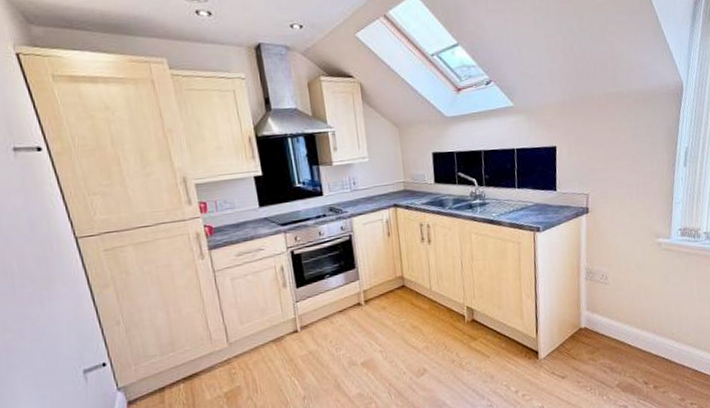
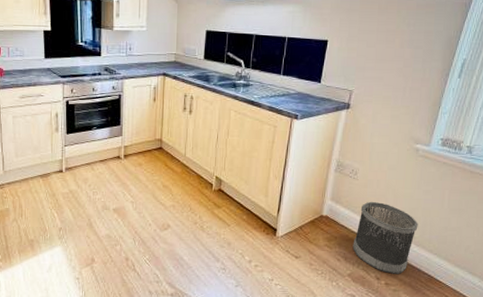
wastebasket: none [615,303,674,376] -> present [352,201,418,274]

